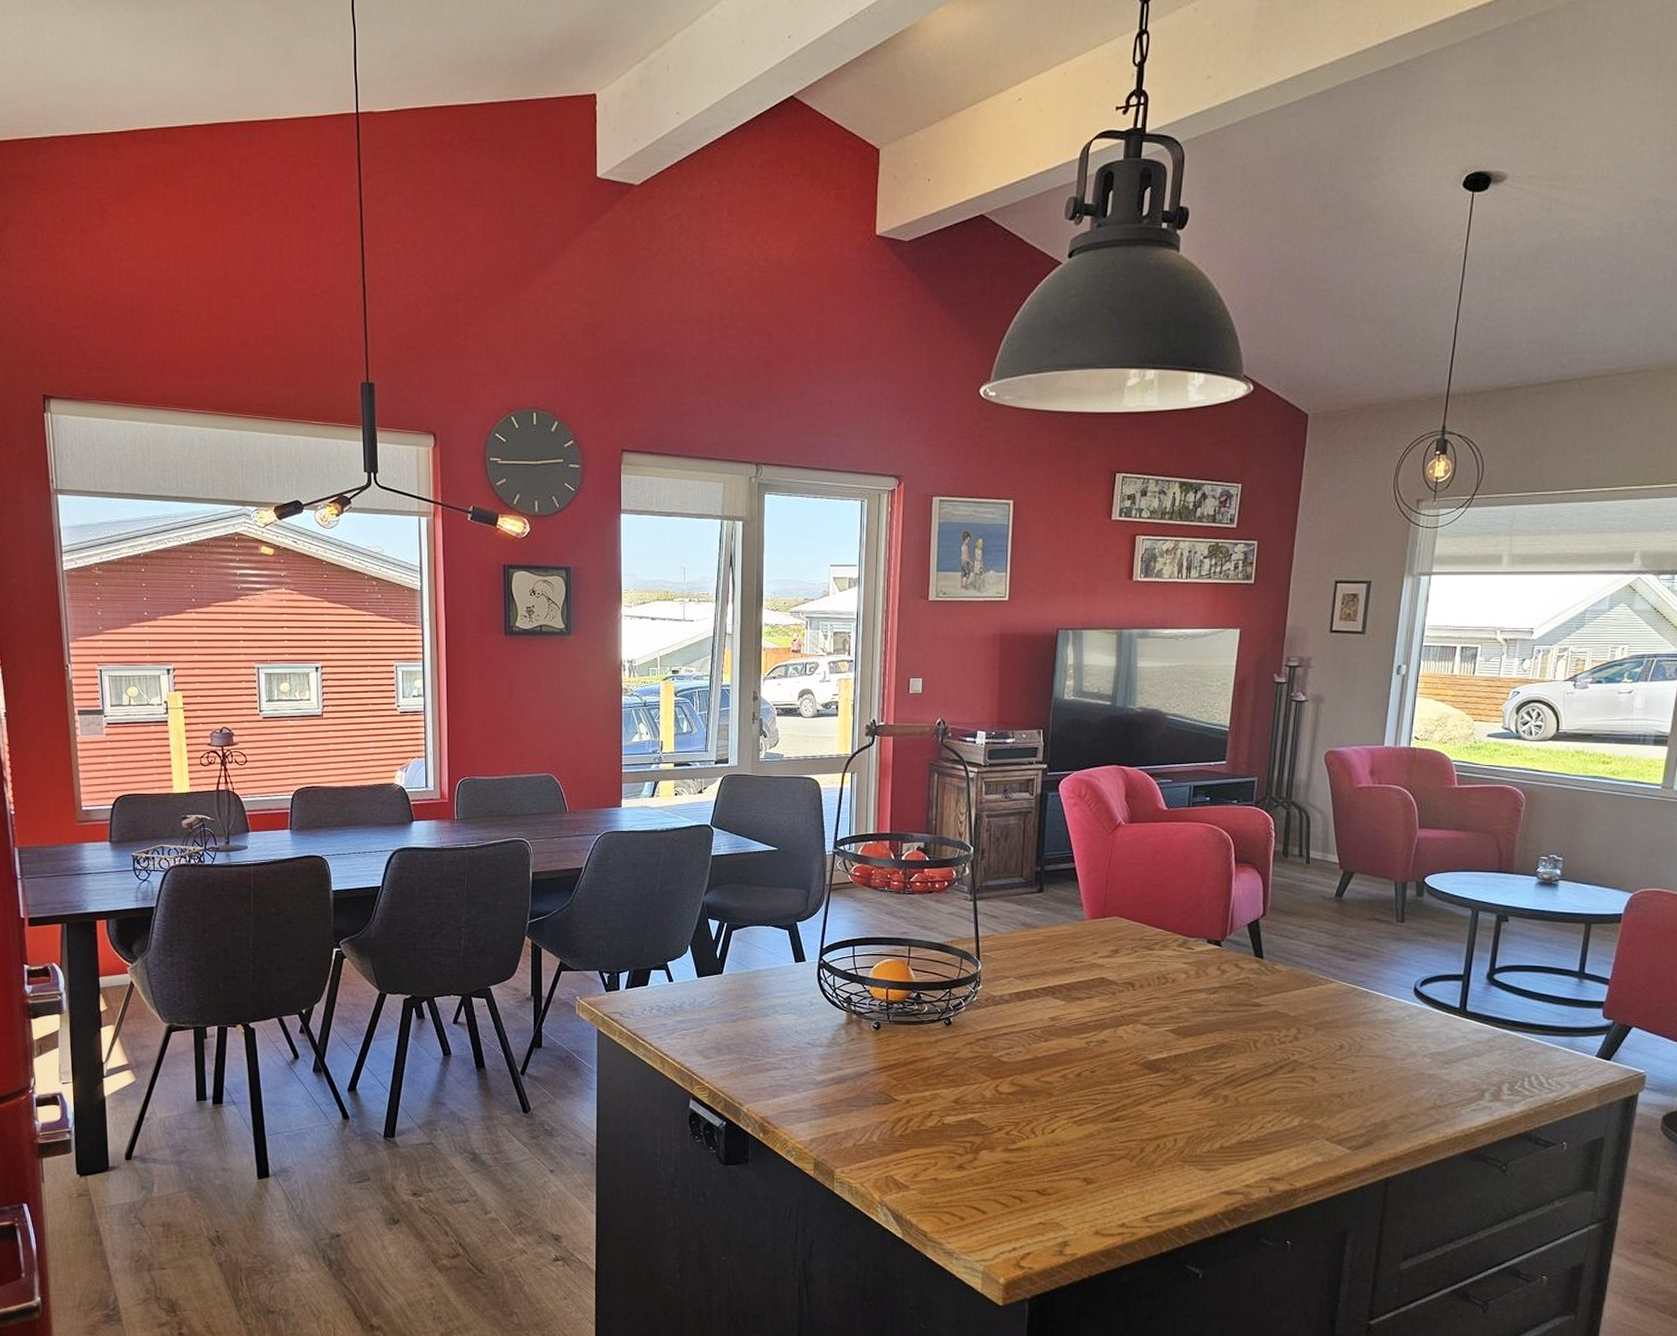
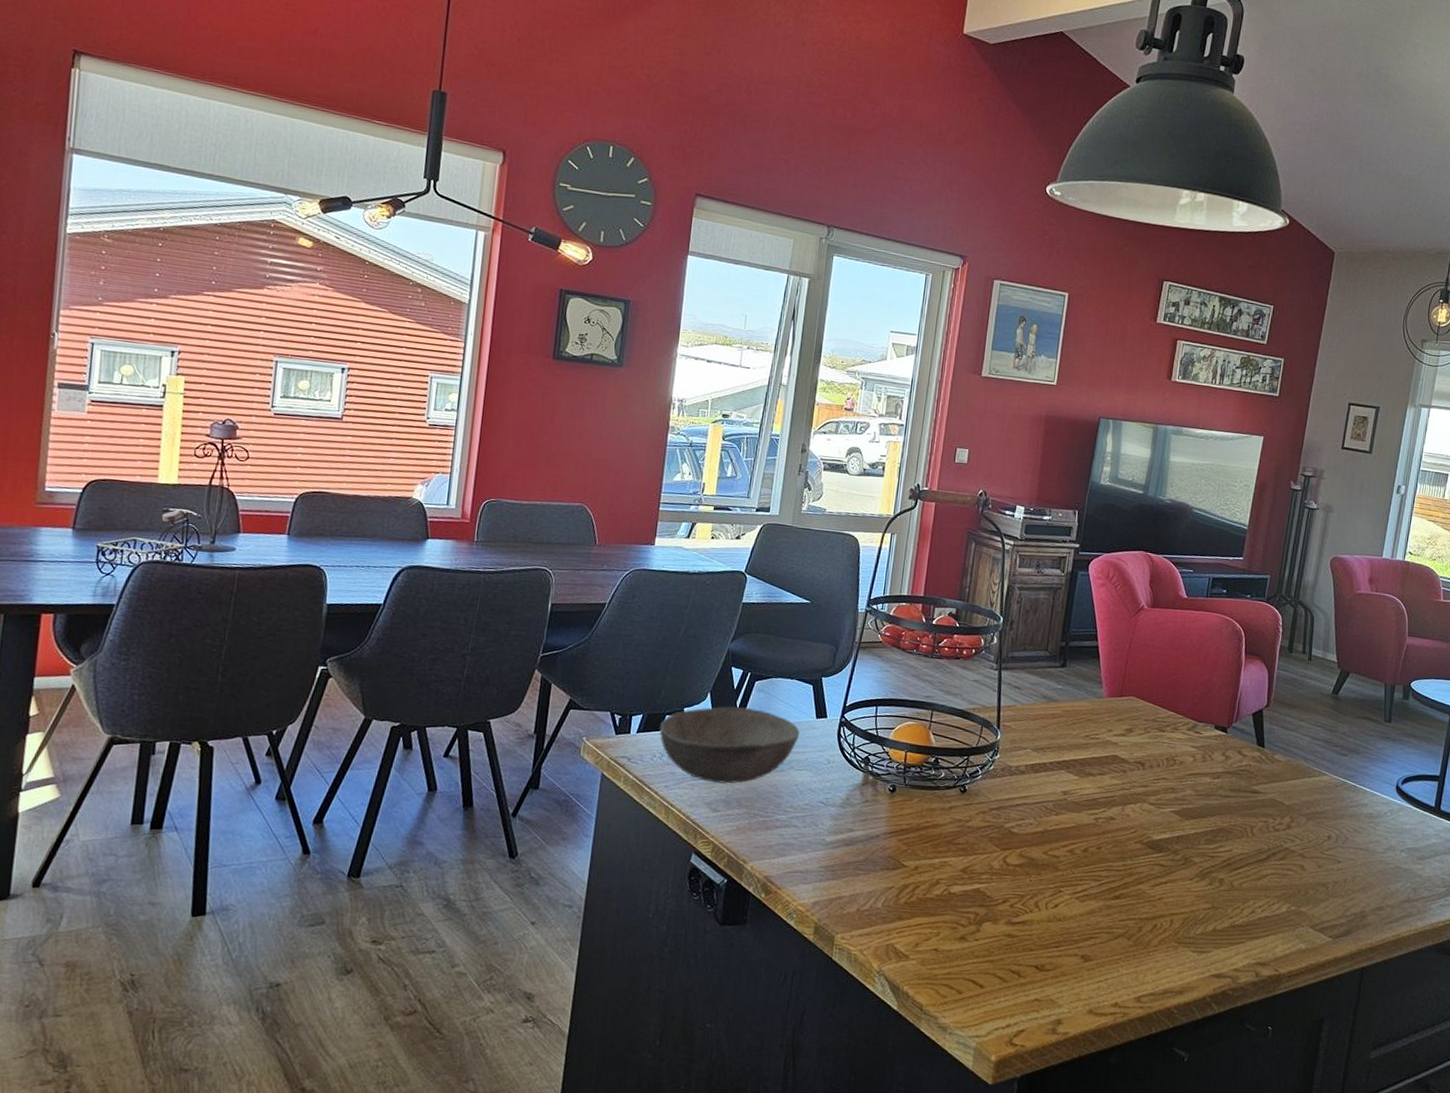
bowl: none [646,957,780,1031] -> present [659,706,800,784]

